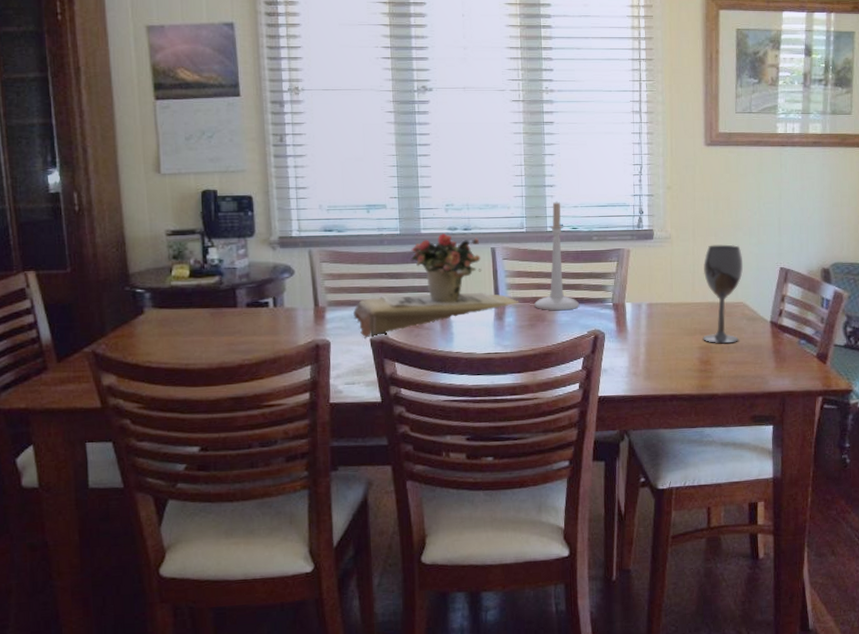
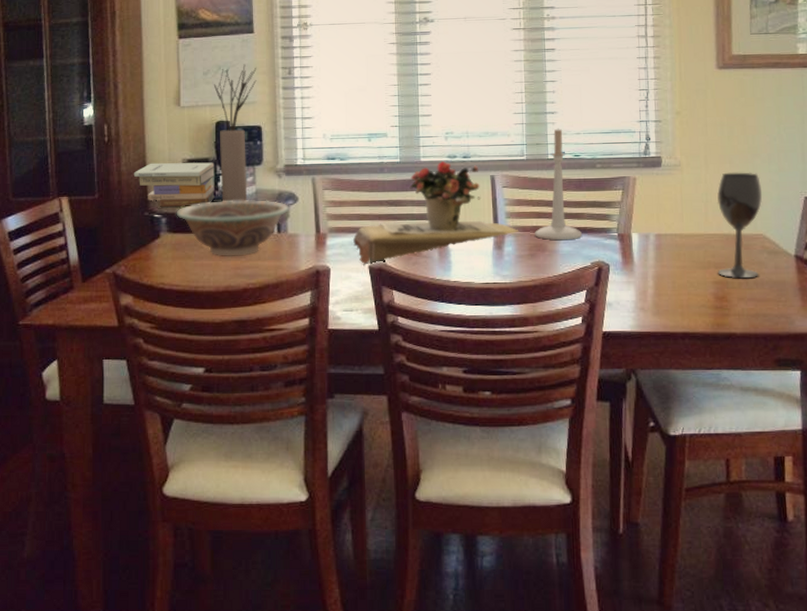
books: none [110,234,203,281] -> present [133,162,215,207]
decorative bowl: none [161,273,285,332] -> present [176,200,289,256]
vase: none [197,129,246,276] -> present [213,64,257,202]

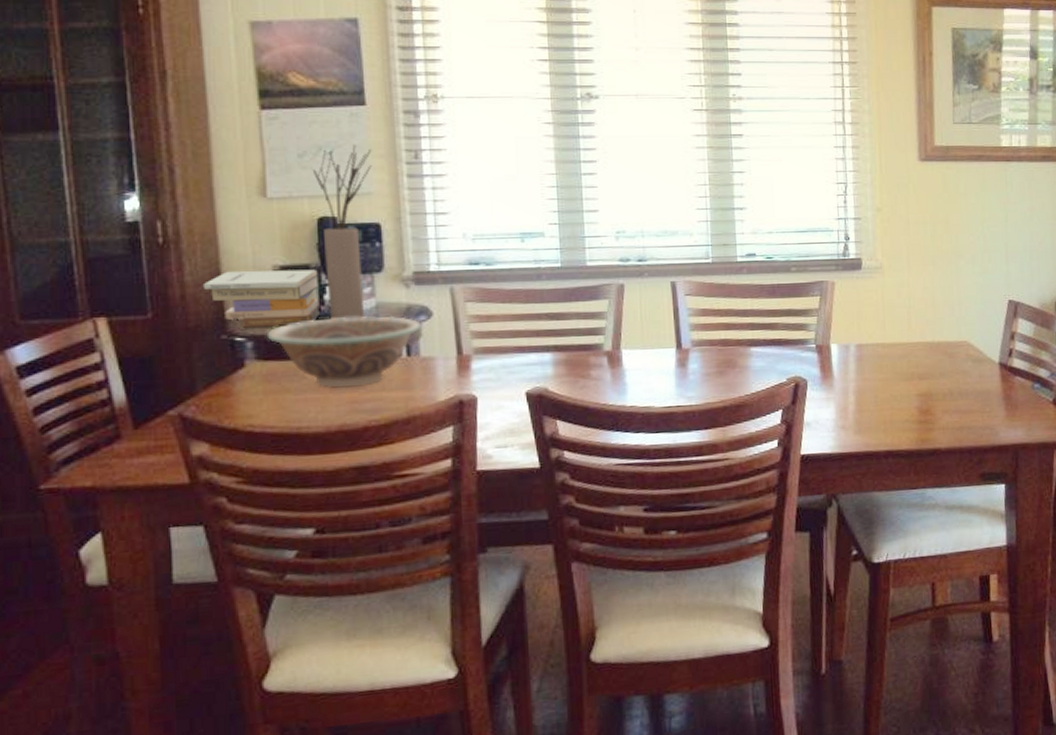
flower arrangement: present [352,161,519,264] -> none [504,266,706,390]
candlestick: present [535,128,583,241] -> none [723,226,777,355]
wine glass: present [717,172,763,279] -> none [920,274,967,390]

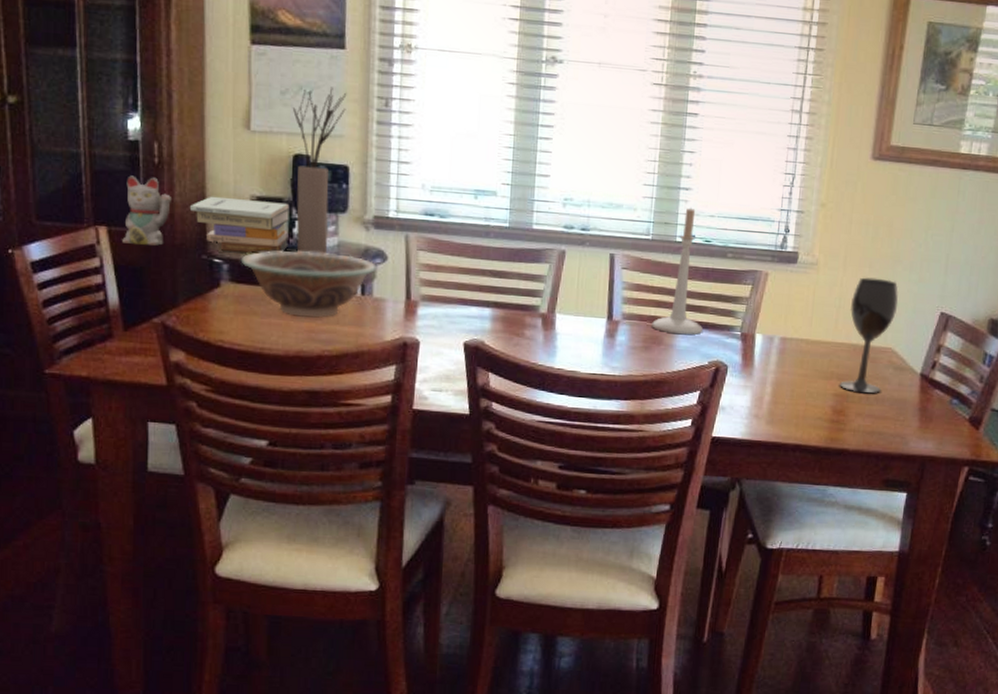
decorative figurine: none [126,258,182,334] -> present [122,175,173,247]
candlestick: none [723,226,777,355] -> present [652,207,704,335]
wine glass: none [920,274,967,390] -> present [839,277,899,394]

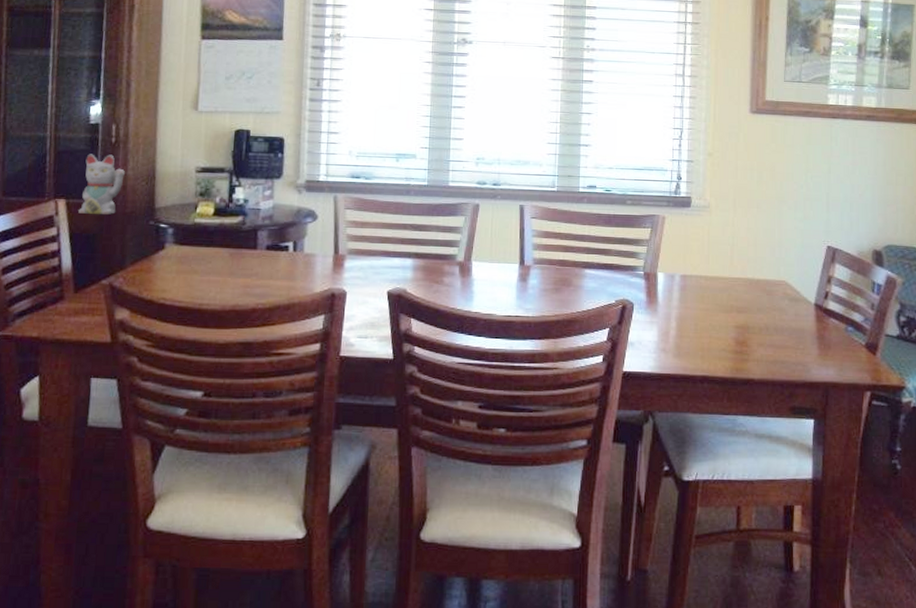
books: present [189,196,290,254] -> none [140,168,230,218]
decorative bowl: present [240,250,376,318] -> none [184,214,307,274]
vase: present [292,86,347,254] -> none [235,71,284,216]
candlestick: present [652,207,704,335] -> none [561,161,609,276]
wine glass: present [839,277,899,394] -> none [739,217,787,325]

